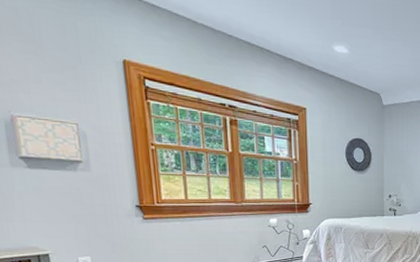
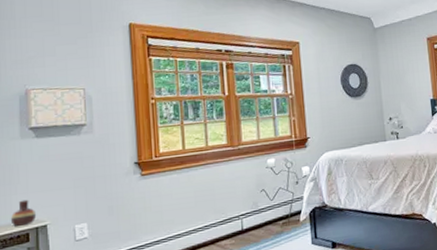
vase: none [9,228,37,252] -> present [10,199,37,226]

